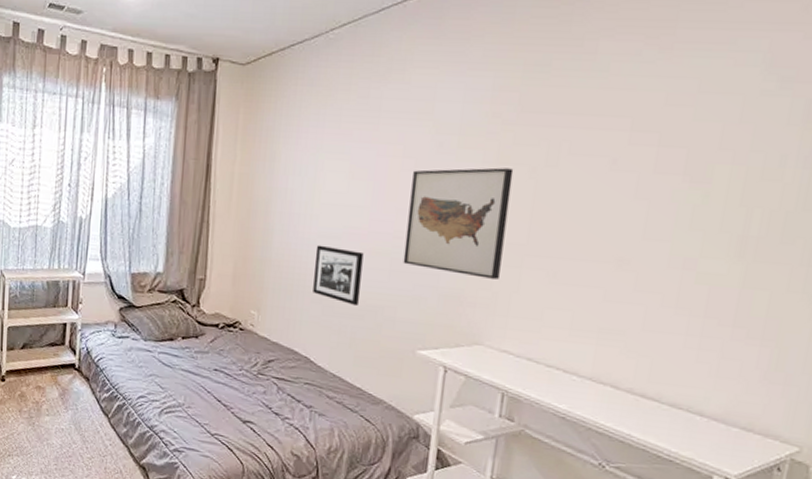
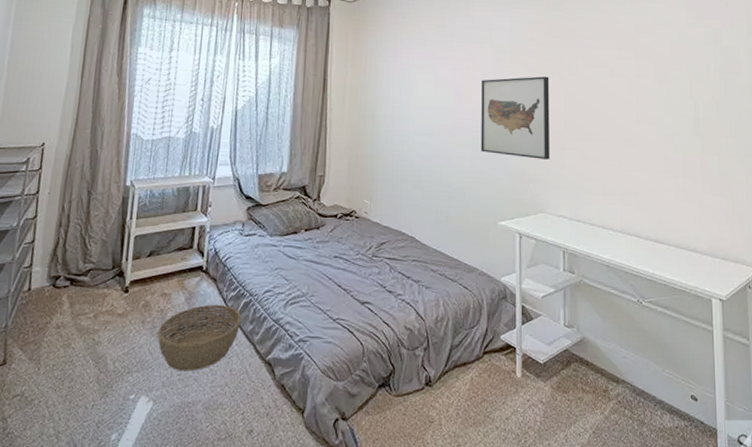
basket: none [33,402,115,463] -> present [157,304,242,371]
picture frame: present [313,245,364,307] -> none [414,140,451,189]

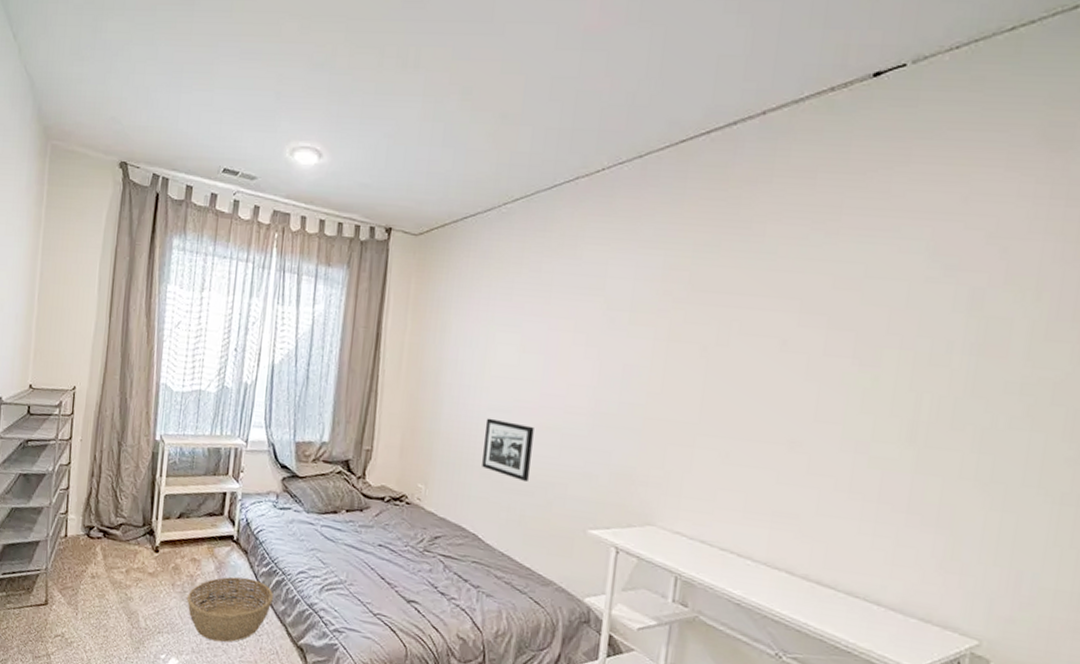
picture frame: none [414,140,451,189] -> present [482,418,534,483]
wall art: present [480,76,549,159] -> none [574,345,685,458]

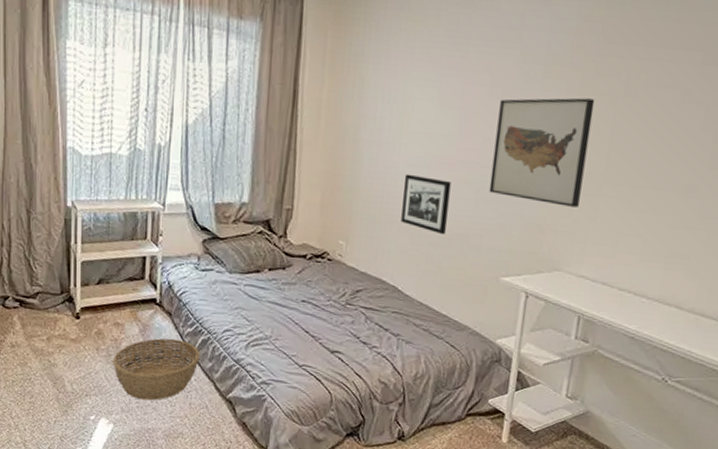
wall art: none [574,345,685,458] -> present [489,97,595,207]

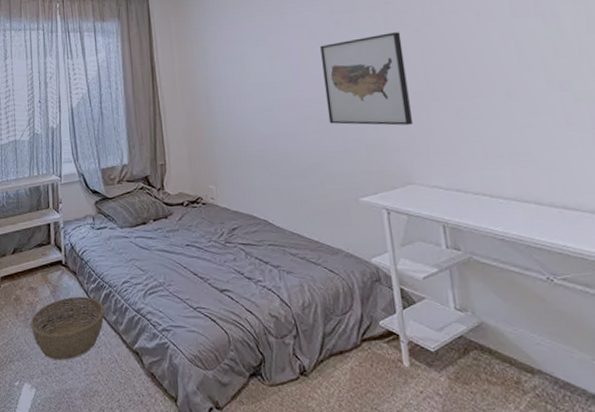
picture frame: present [401,174,451,235] -> none [254,119,300,168]

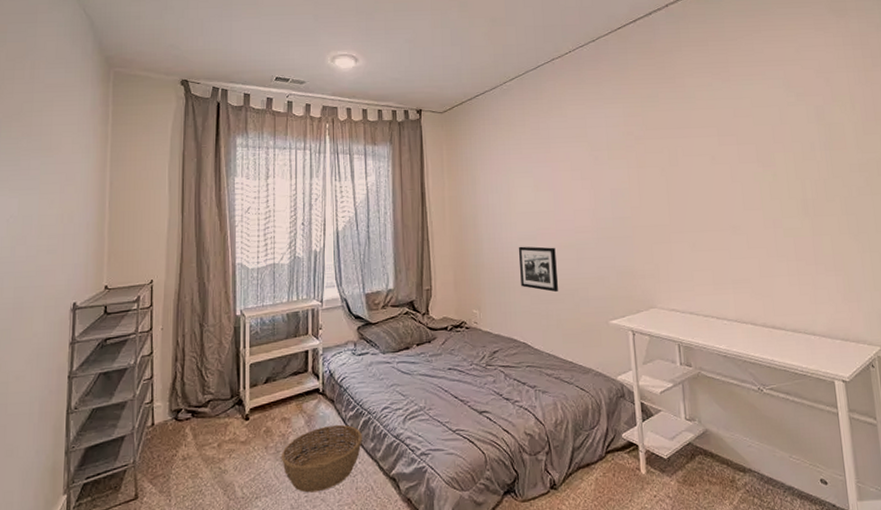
picture frame: none [254,119,300,168] -> present [518,246,558,293]
wall art: present [320,32,412,126] -> none [581,170,657,255]

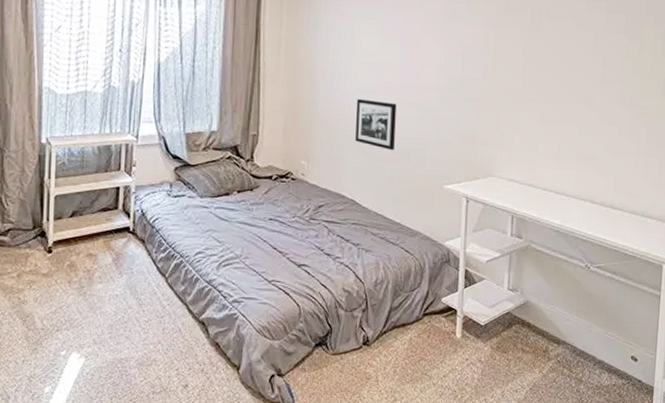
basket: present [281,424,362,493] -> none [84,265,173,330]

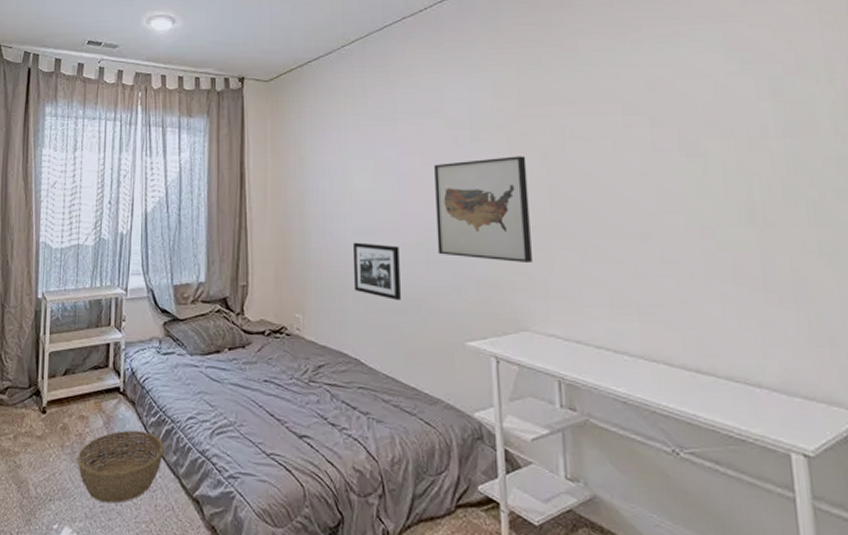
basket: none [84,265,173,330] -> present [76,430,164,504]
wall art: none [429,29,509,121] -> present [434,156,532,263]

